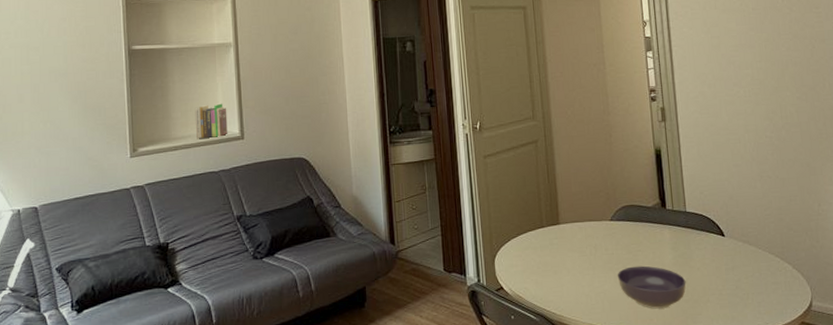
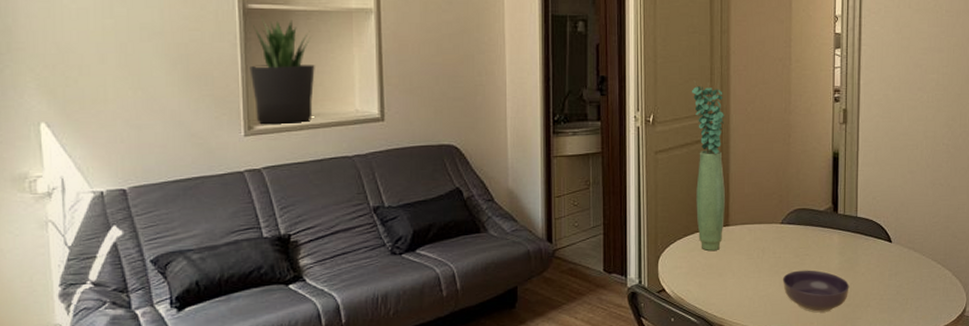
planter: none [134,55,186,147] -> present [249,15,315,125]
books: present [194,103,228,138] -> none [325,78,365,118]
vase: none [514,87,555,250] -> present [692,79,725,252]

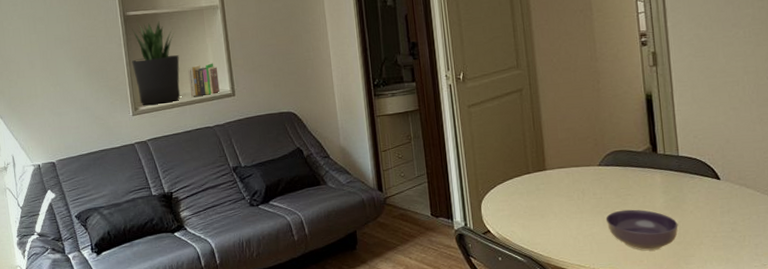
books: none [325,78,365,118] -> present [188,63,220,96]
vase: present [692,79,725,252] -> none [497,37,541,195]

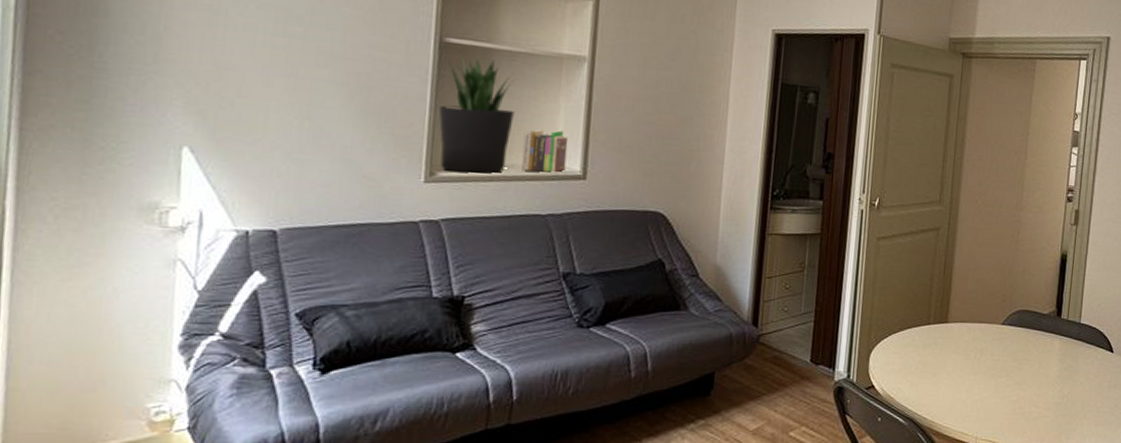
bowl: present [605,209,678,251] -> none [998,375,1067,422]

